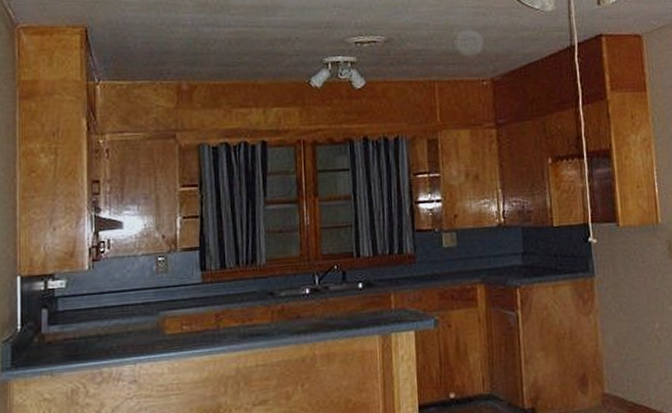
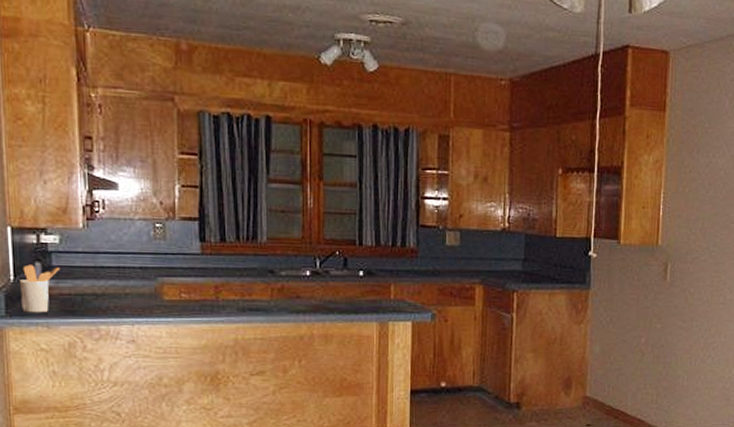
utensil holder: none [25,311,65,362] -> present [19,264,60,313]

